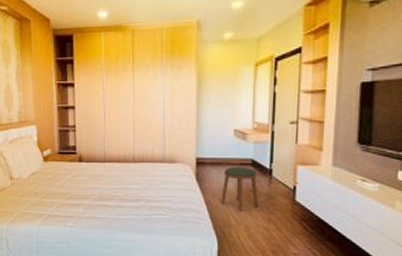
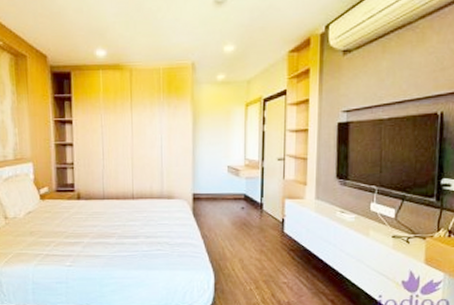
stool: present [221,166,259,211] -> none [217,201,252,244]

